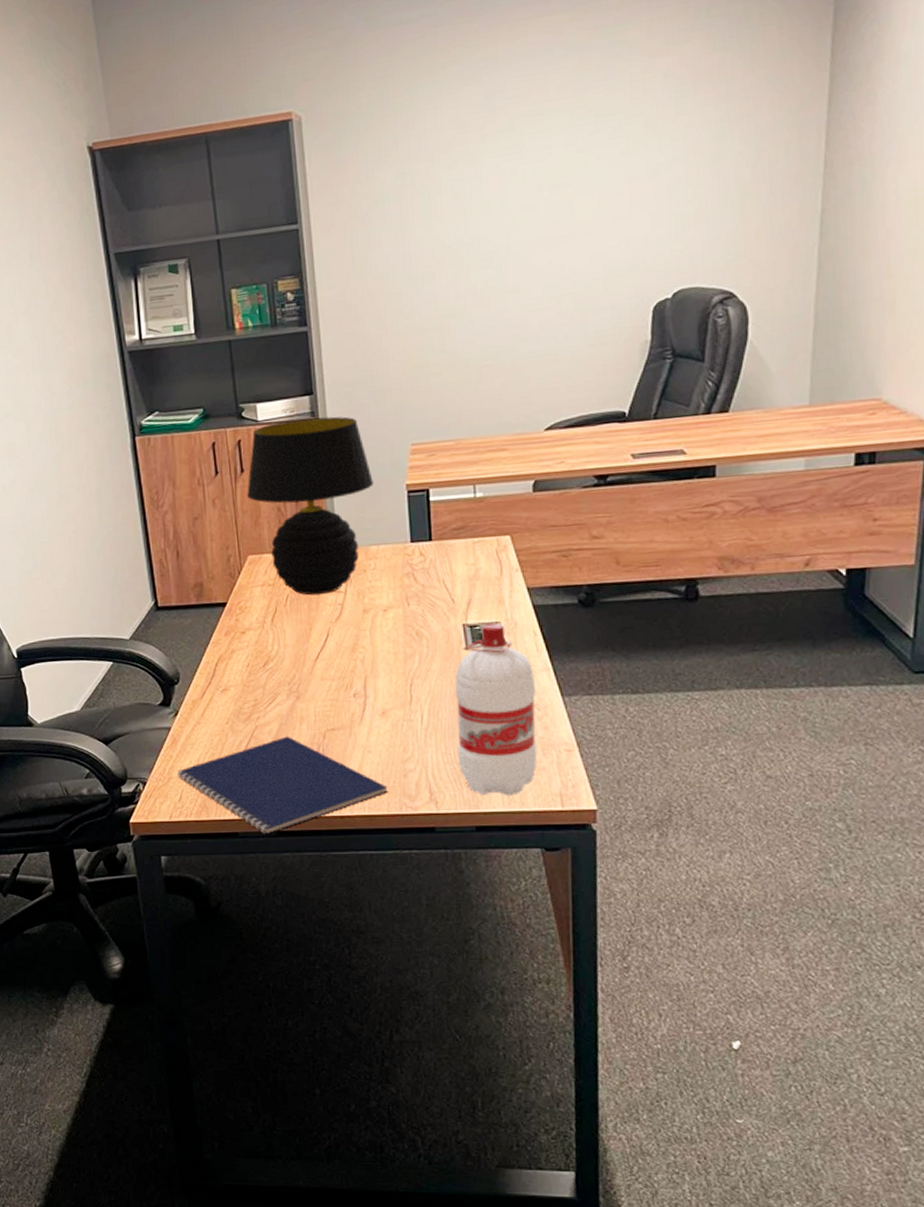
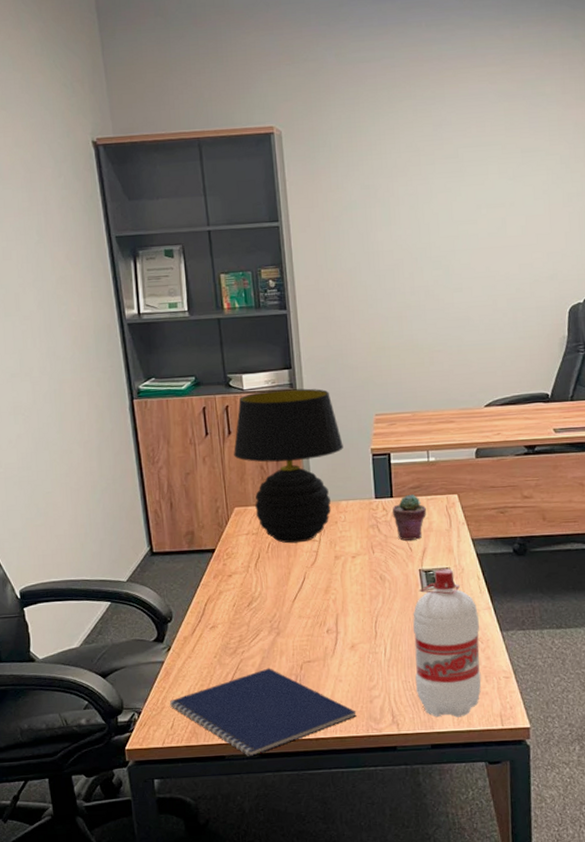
potted succulent: none [431,536,472,591] -> present [392,494,426,541]

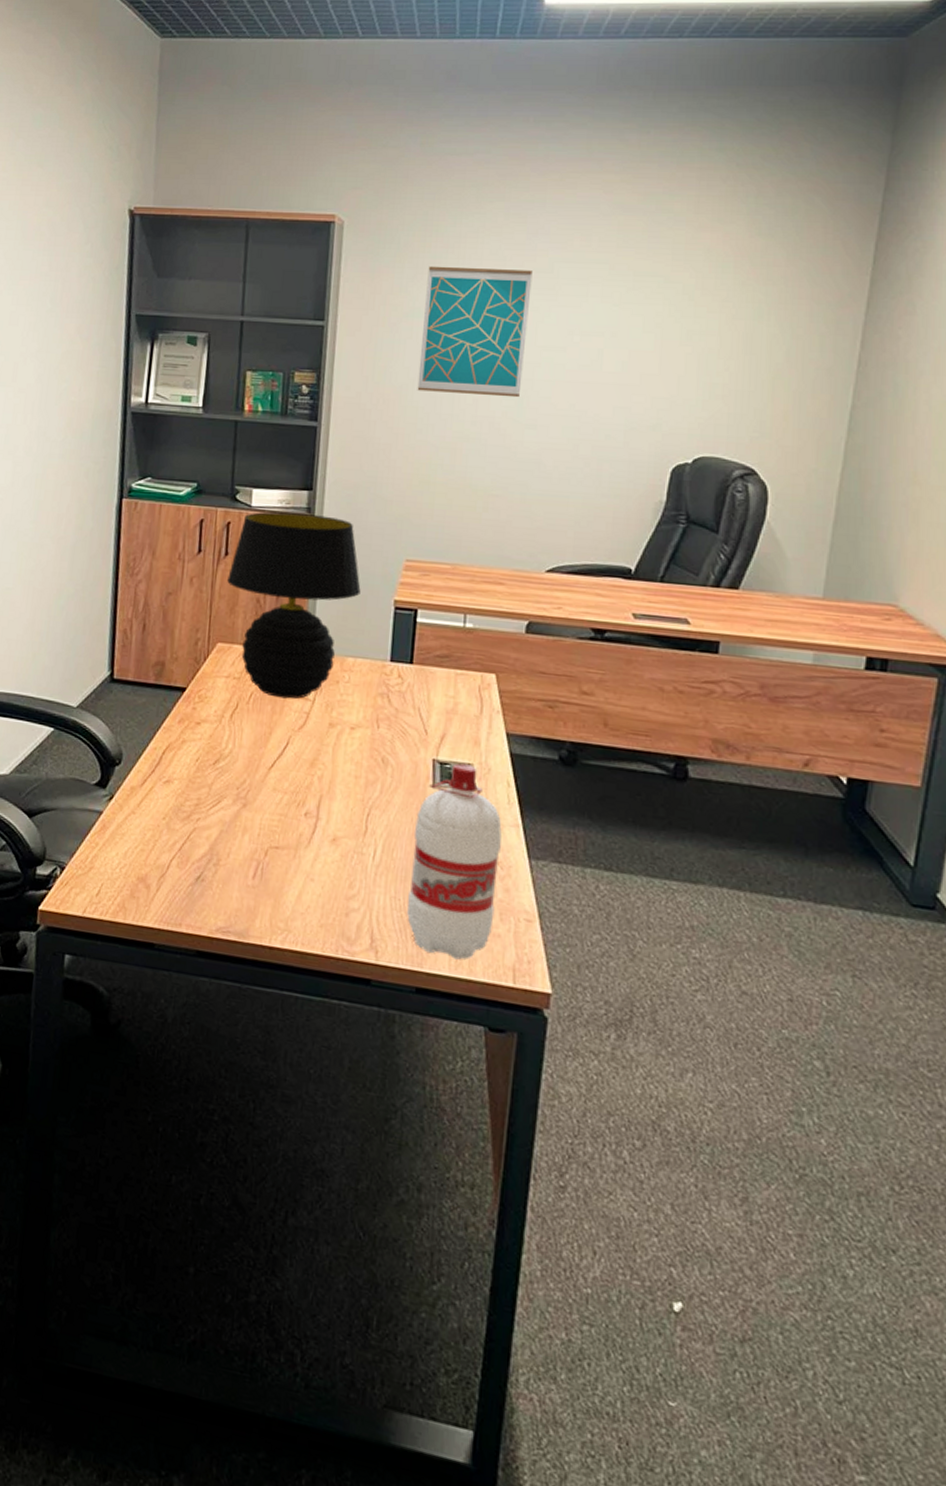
notepad: present [170,668,357,756] -> none [100,845,326,952]
wall art: none [358,157,446,272] -> present [417,266,533,398]
potted succulent: present [392,494,426,541] -> none [409,663,453,722]

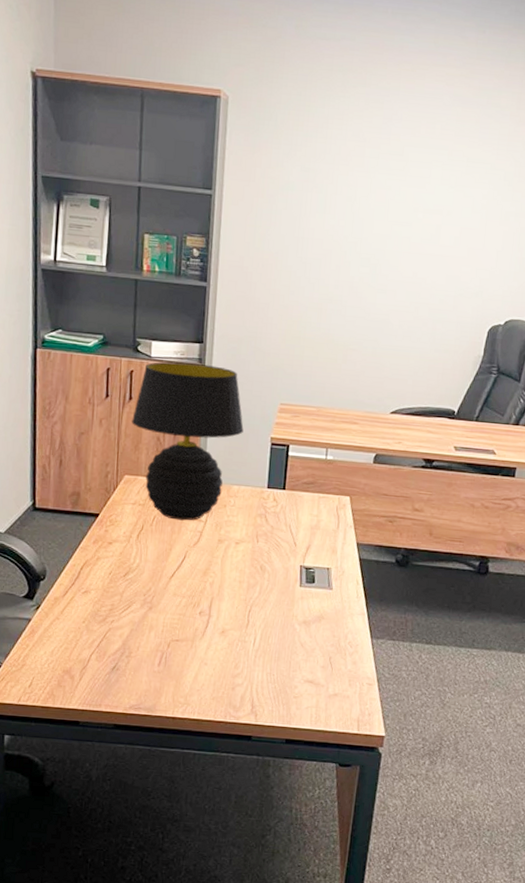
water bottle: present [406,763,502,960] -> none [278,568,352,717]
wall art: present [417,266,533,398] -> none [290,143,387,266]

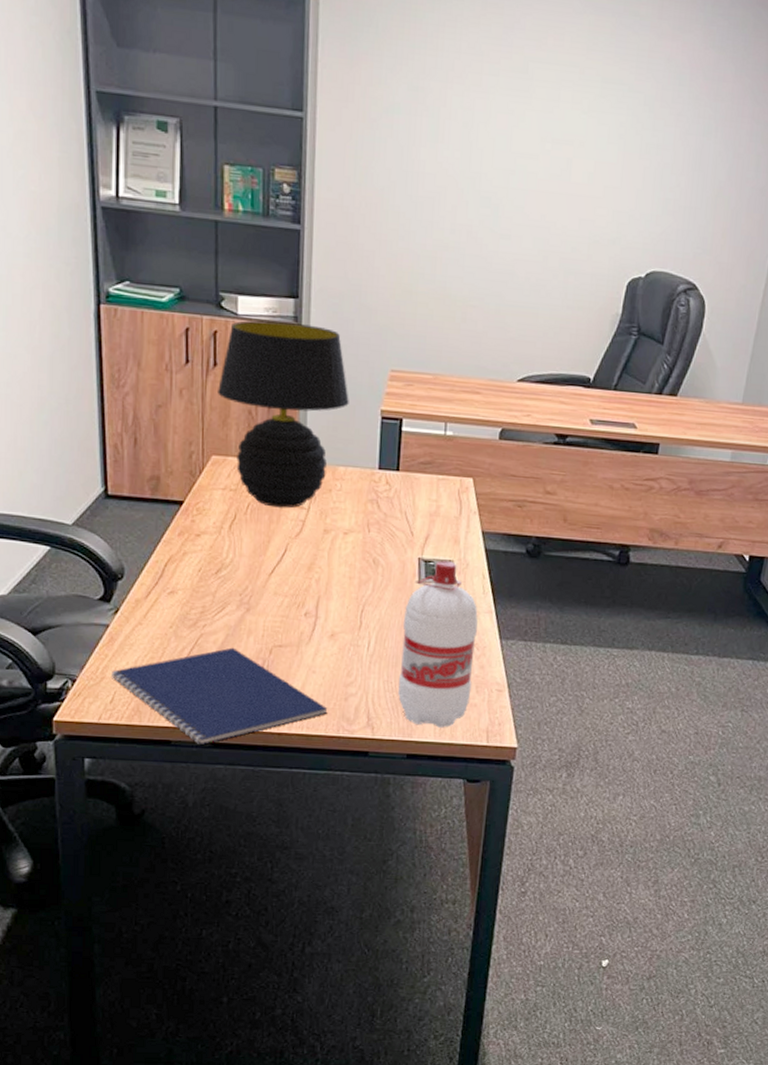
notepad: none [31,640,217,726] -> present [112,647,328,744]
water bottle: none [278,568,352,717] -> present [397,560,478,728]

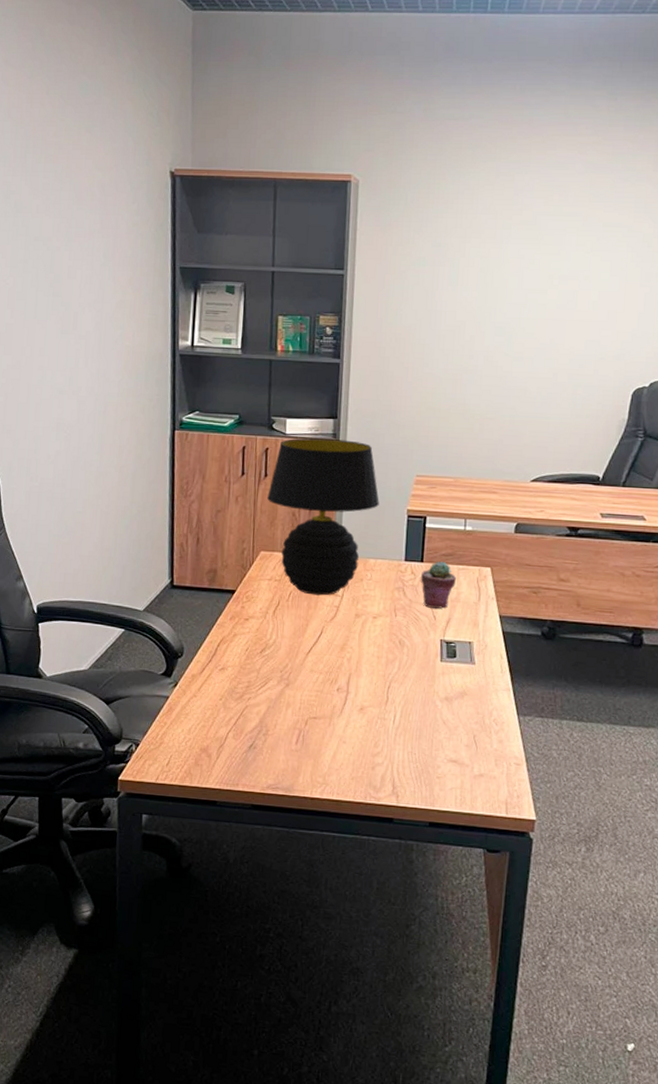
notepad: present [112,647,328,744] -> none [169,718,357,806]
potted succulent: none [397,470,435,524] -> present [421,561,456,609]
water bottle: present [397,560,478,728] -> none [420,642,497,798]

